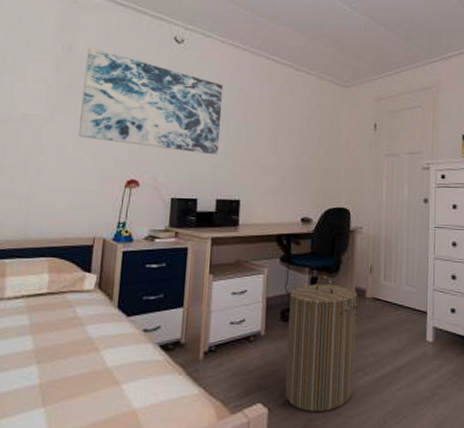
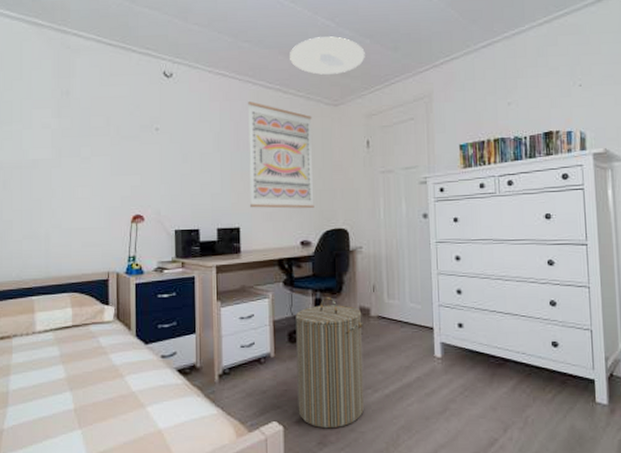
wall art: present [79,47,224,155] -> none [84,90,216,185]
wall art: none [251,75,322,185] -> present [248,101,314,209]
ceiling light: none [305,19,379,57] -> present [290,36,365,75]

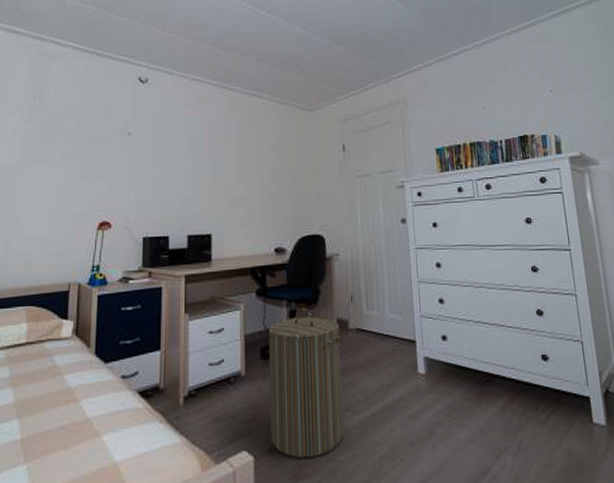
wall art: present [248,101,314,209] -> none [222,106,289,214]
ceiling light: present [290,36,365,75] -> none [266,44,340,80]

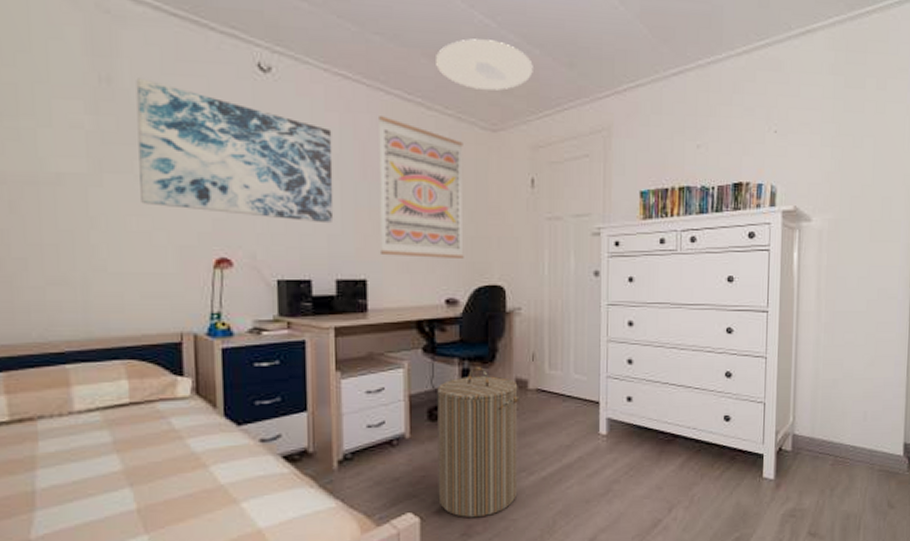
wall art: none [52,95,189,191] -> present [136,78,334,224]
wall art: none [222,106,289,214] -> present [379,116,464,258]
ceiling light: none [266,44,340,80] -> present [436,39,533,91]

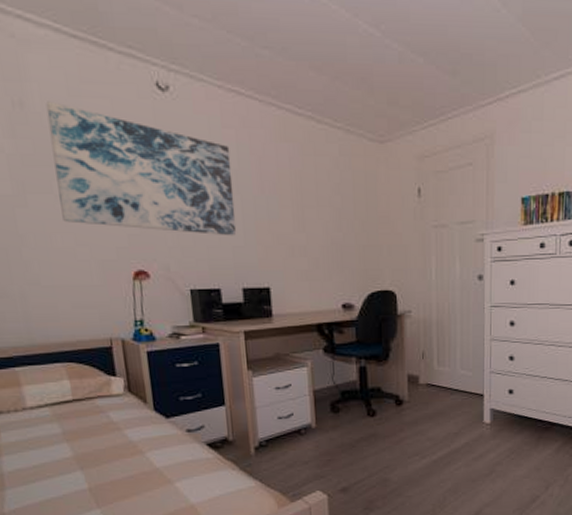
wall art: present [379,116,464,258] -> none [272,131,357,266]
ceiling light: present [436,39,533,91] -> none [323,49,417,101]
laundry hamper: present [437,367,520,518] -> none [338,365,412,495]

